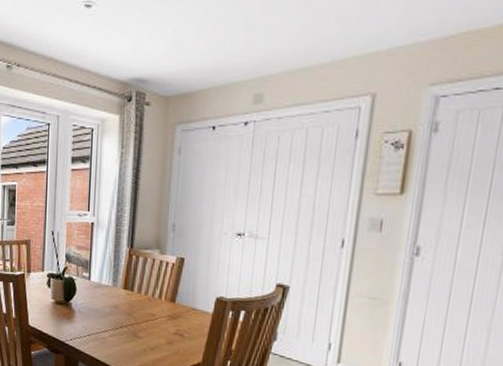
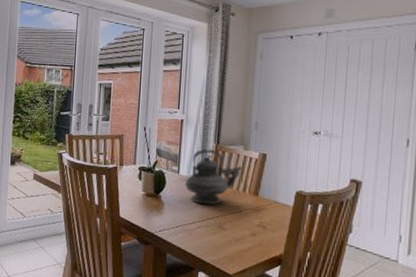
teapot: none [96,253,158,313] -> present [184,148,242,205]

